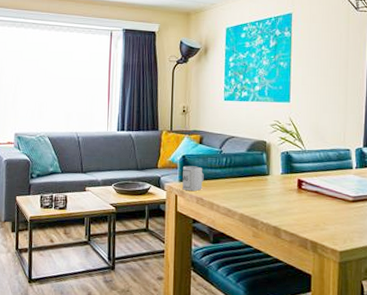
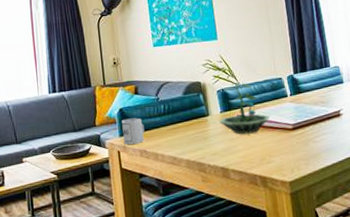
terrarium: none [279,146,331,199] -> present [219,81,270,135]

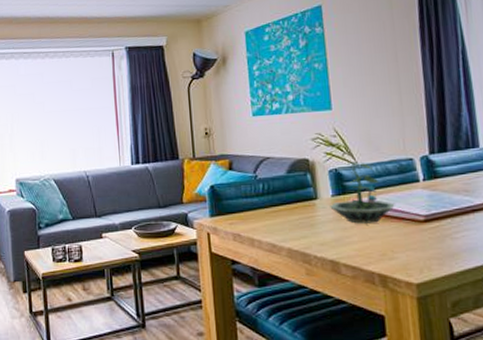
cup: present [122,118,145,145] -> none [213,197,239,226]

